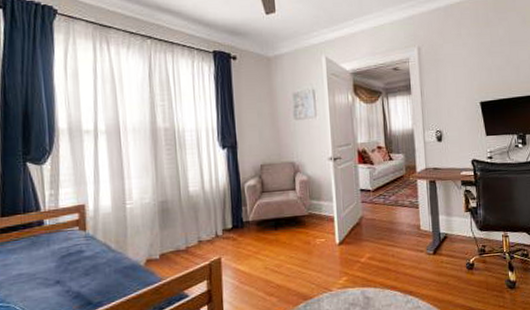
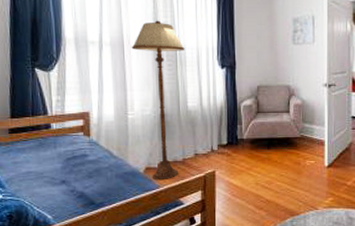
floor lamp: none [127,104,184,273] -> present [131,20,185,181]

